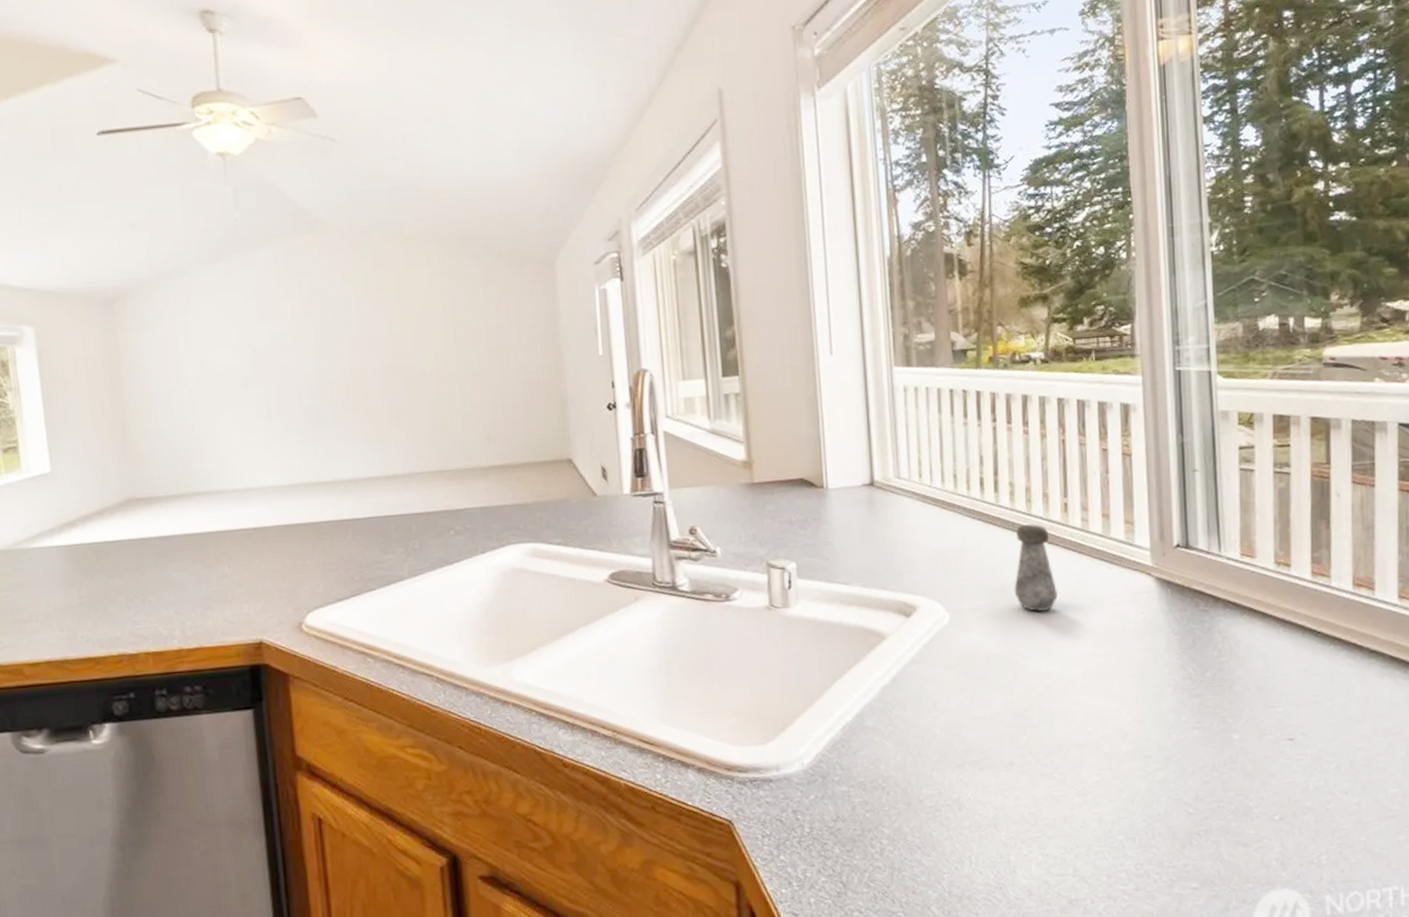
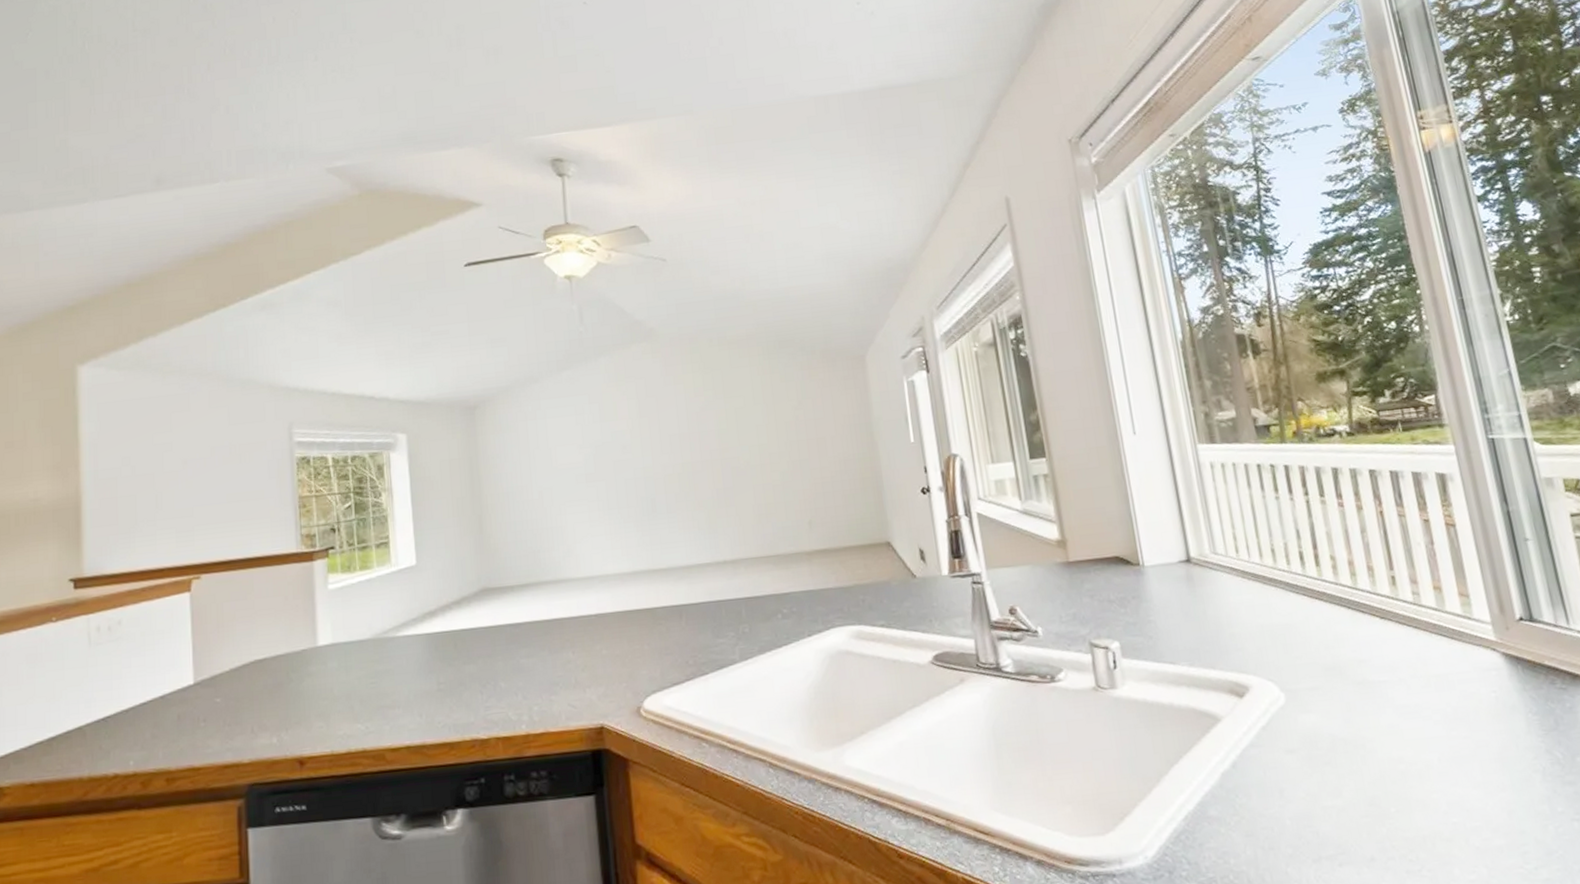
salt shaker: present [1014,524,1058,612] -> none [1344,598,1399,691]

